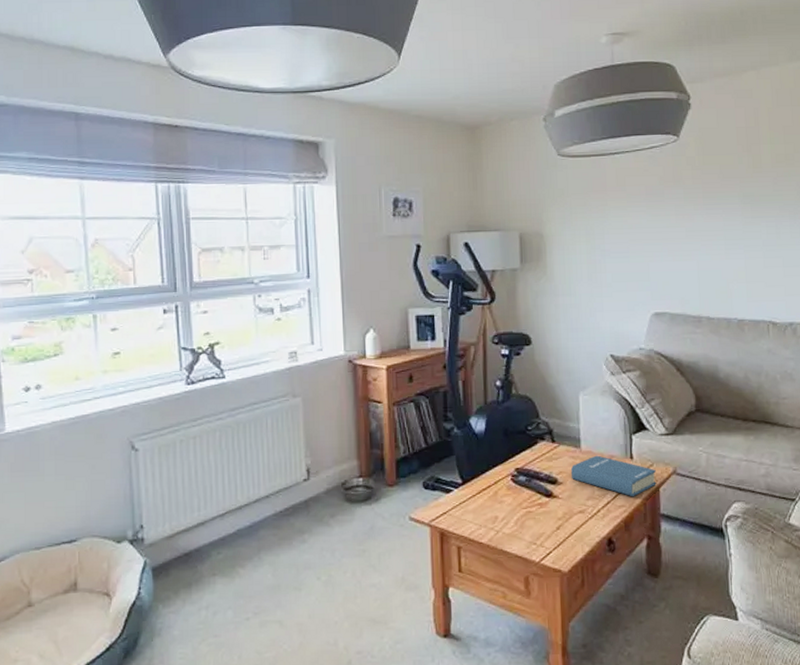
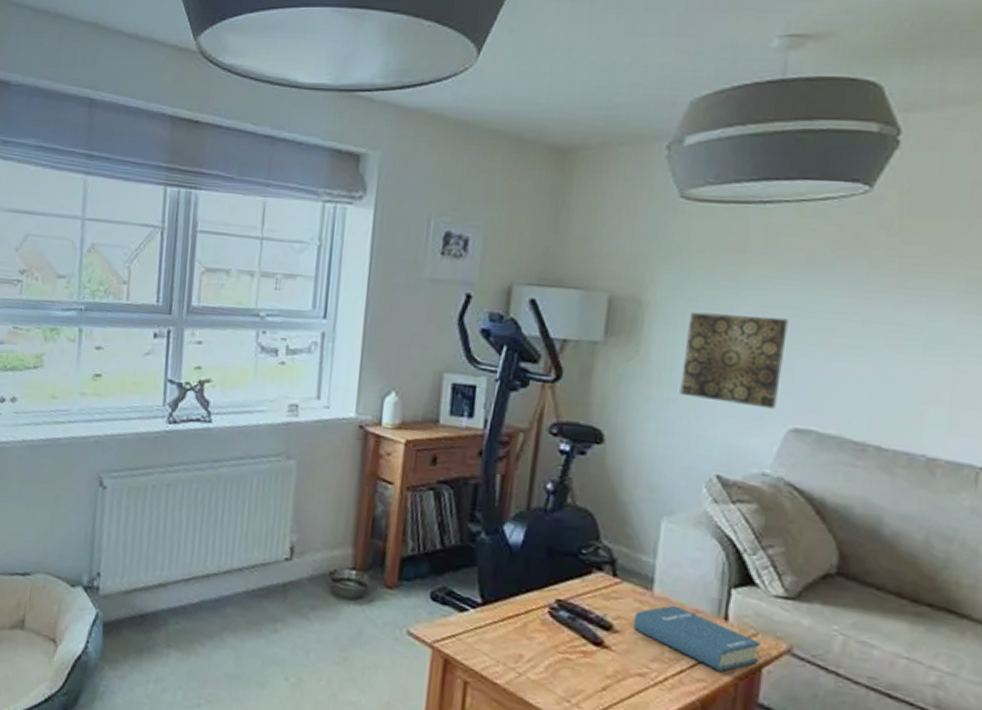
wall art: none [576,235,642,302] -> present [680,312,789,409]

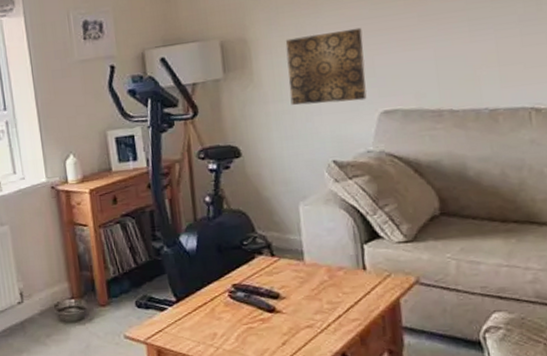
hardback book: present [632,605,761,672] -> none [294,267,396,310]

